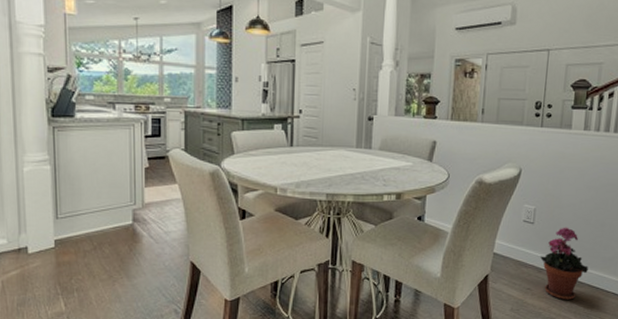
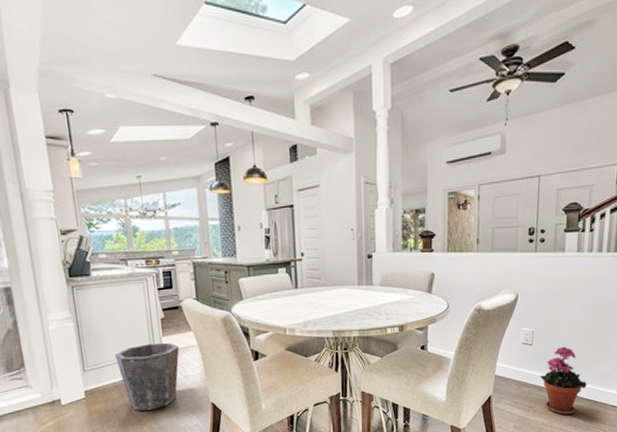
waste bin: none [92,193,161,265] -> present [115,342,179,411]

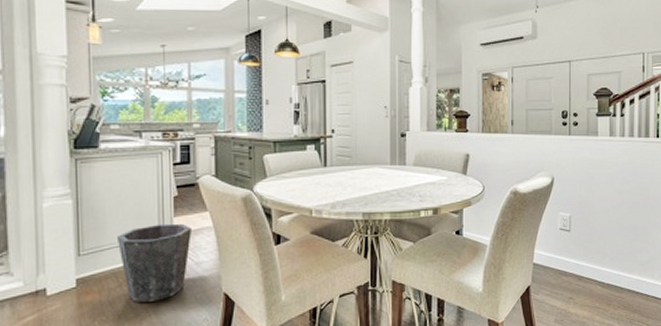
potted plant: present [540,346,587,415] -> none [579,232,627,307]

